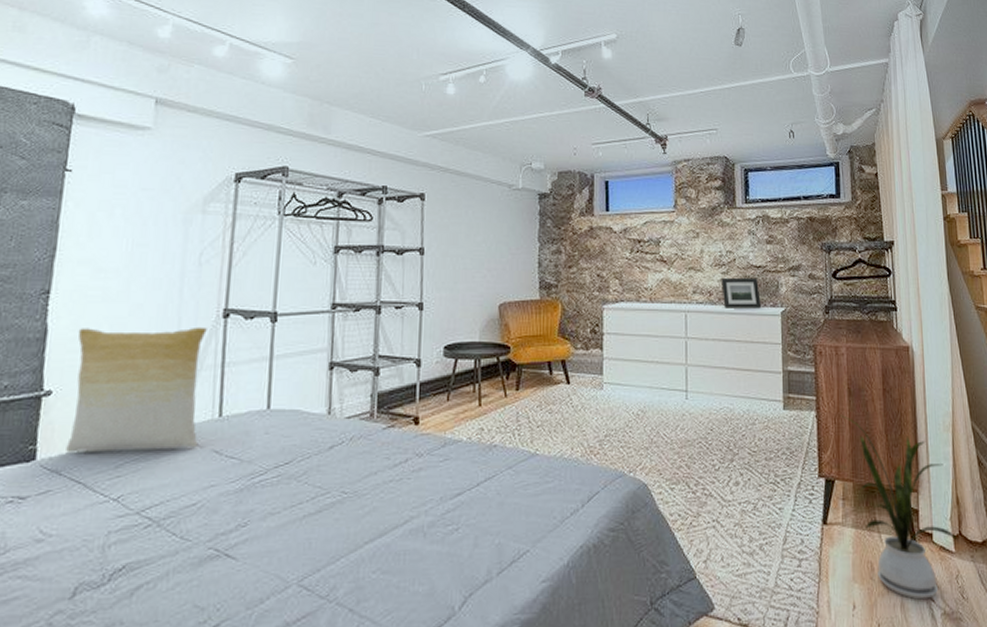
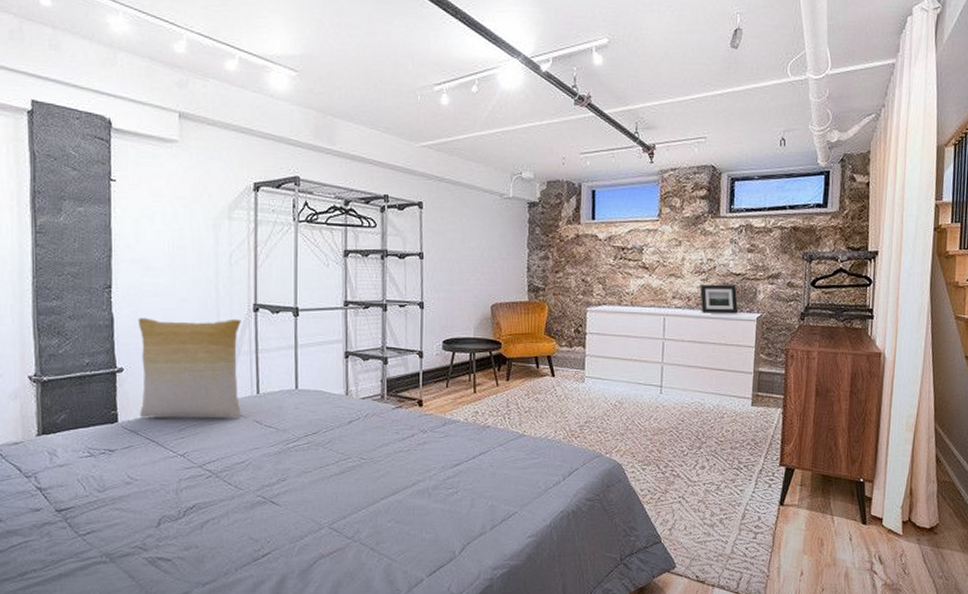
house plant: present [841,415,958,600] -> none [806,413,907,572]

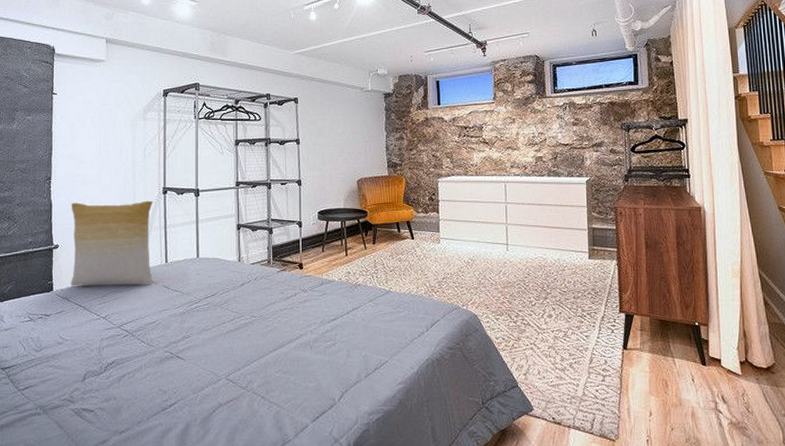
picture frame: present [700,284,738,314] -> none [534,153,569,179]

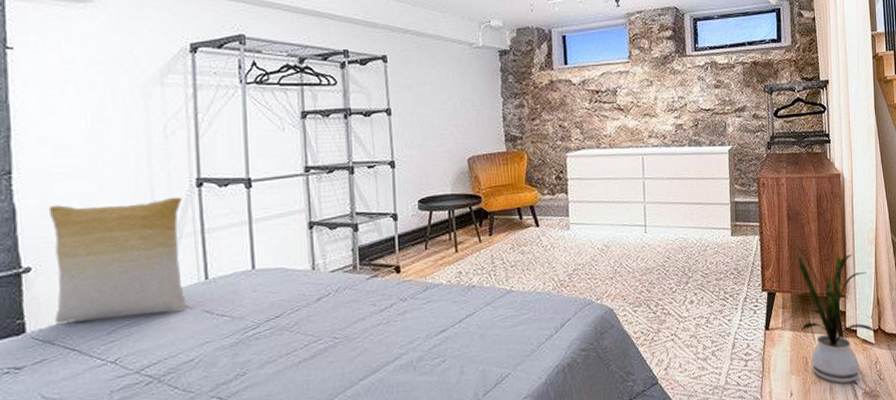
house plant: none [639,263,745,411] -> present [781,237,878,384]

